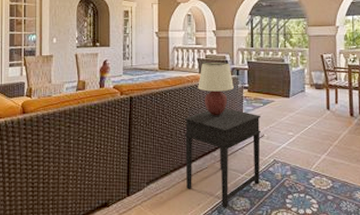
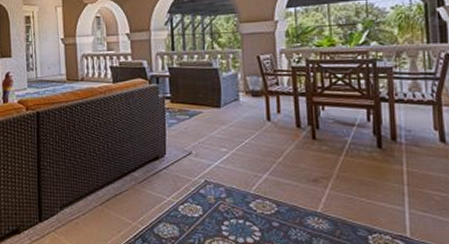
side table: present [184,108,261,208] -> none [98,122,189,236]
table lamp: present [198,63,234,116] -> none [112,70,154,131]

